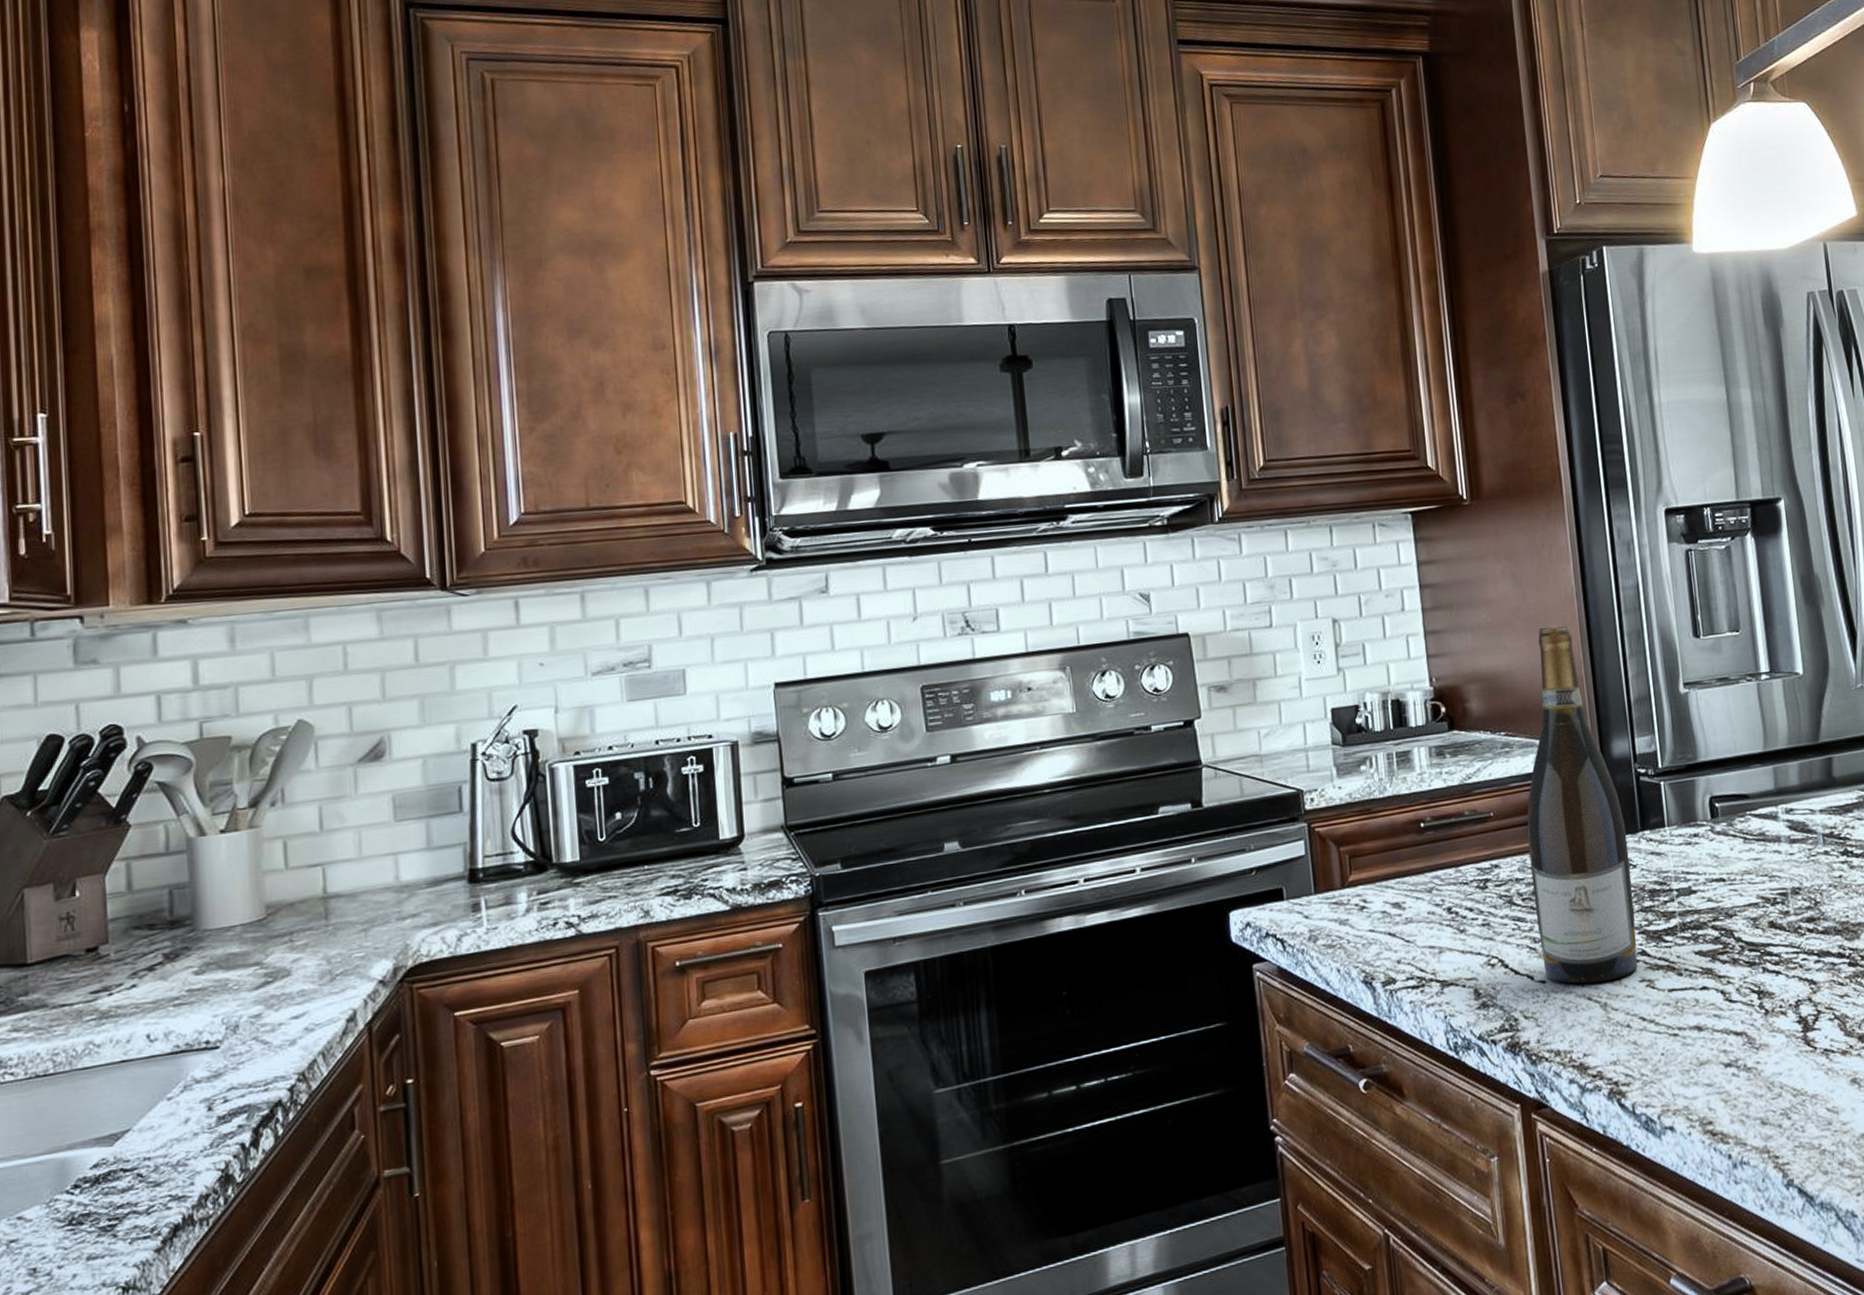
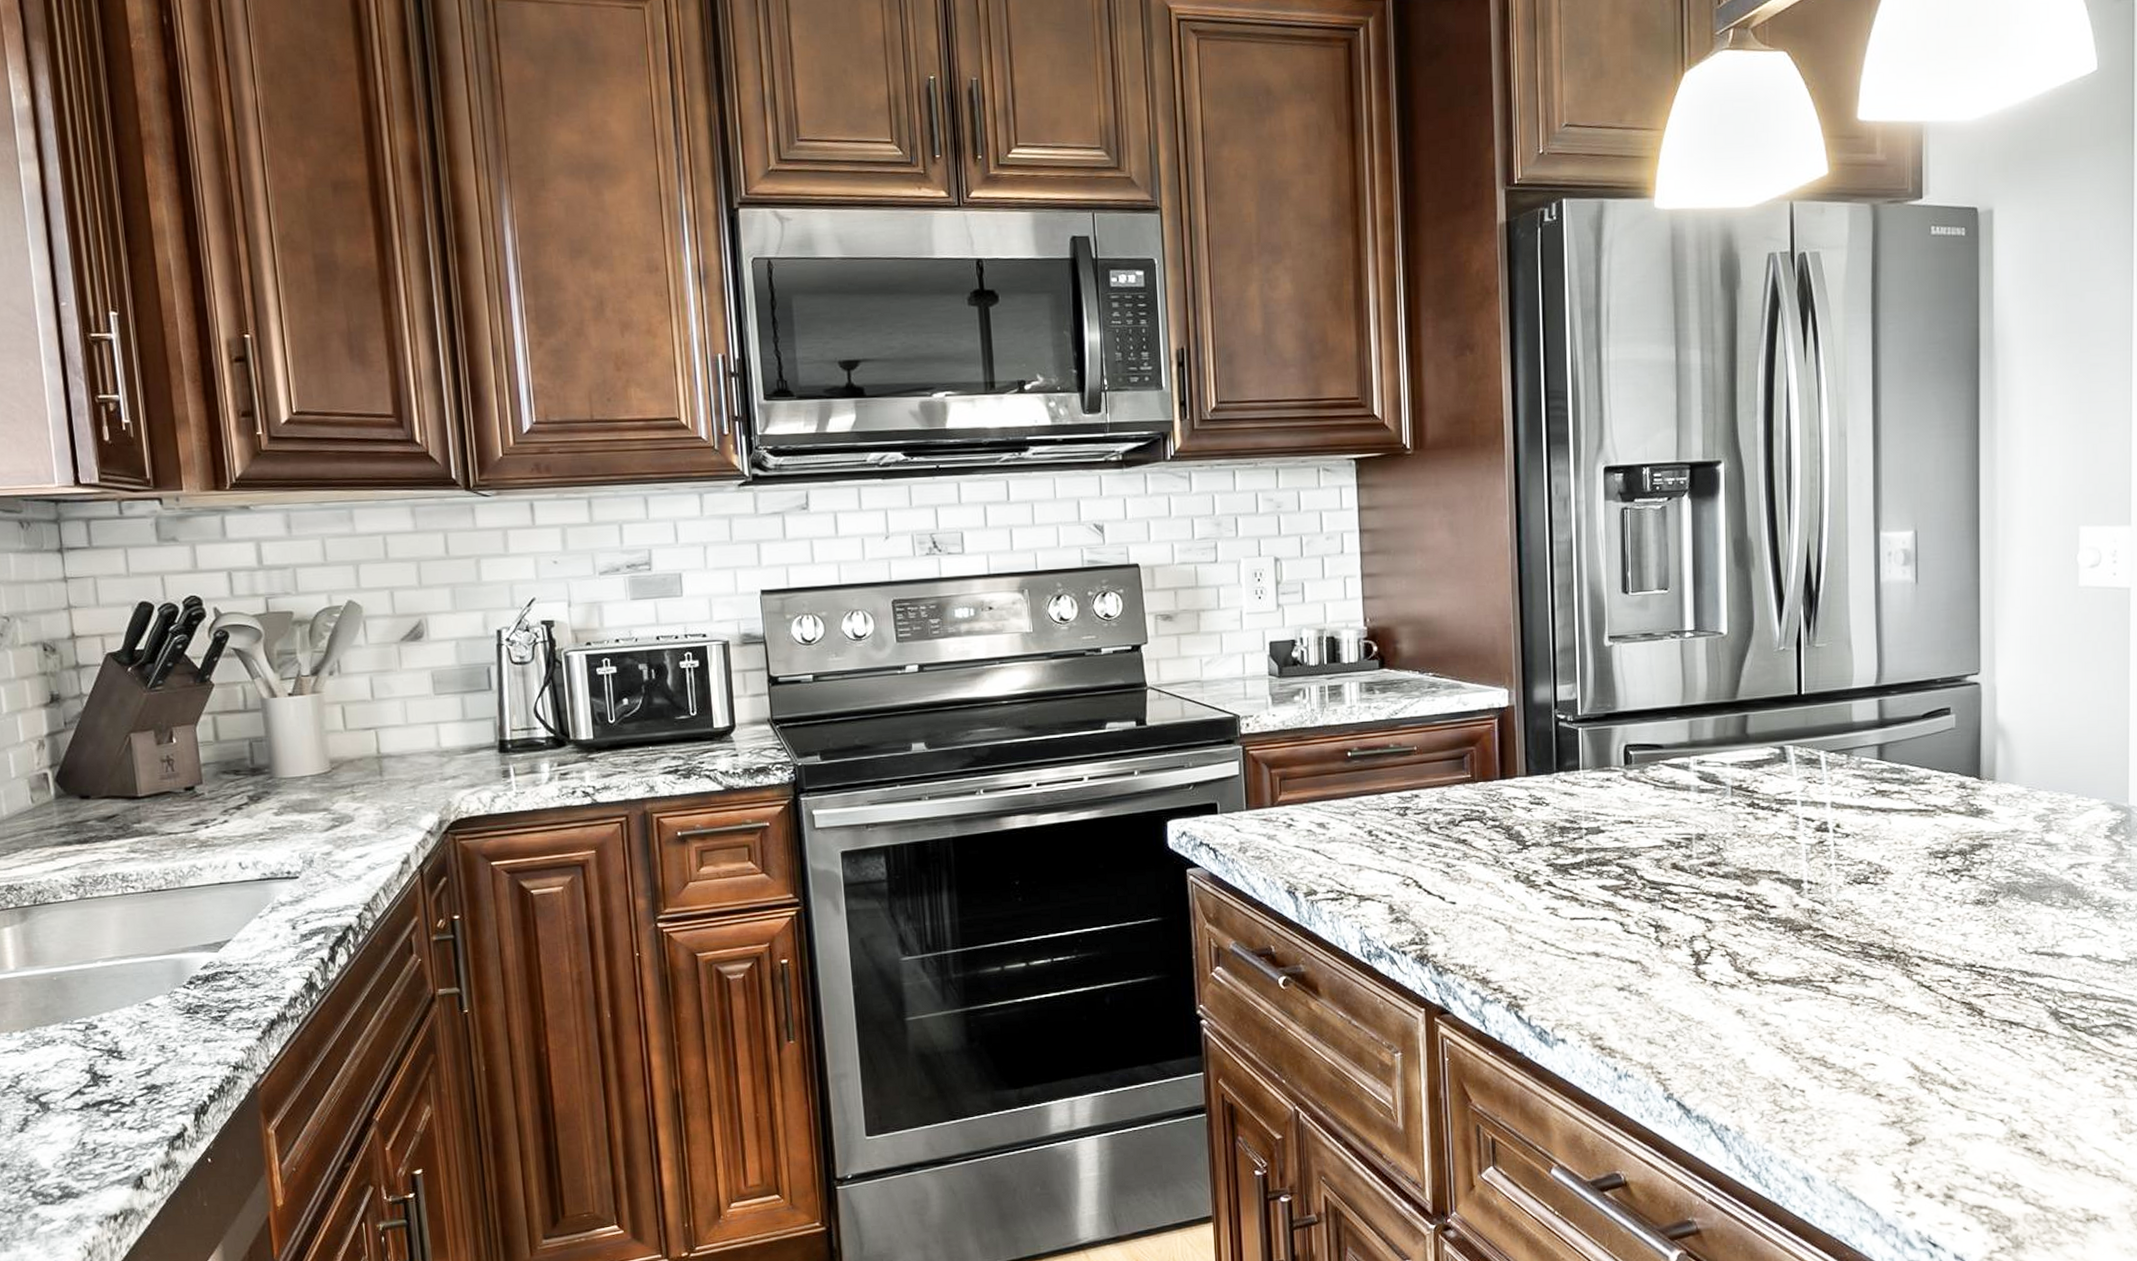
wine bottle: present [1527,625,1638,984] -> none [1448,575,1545,907]

